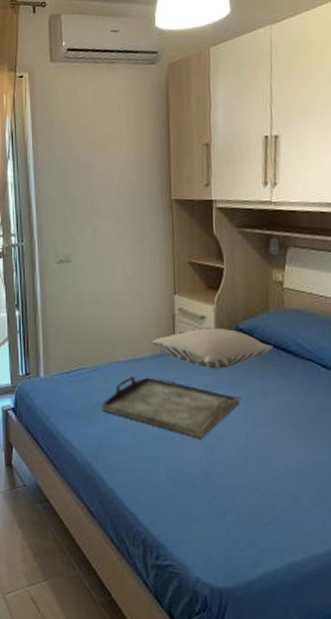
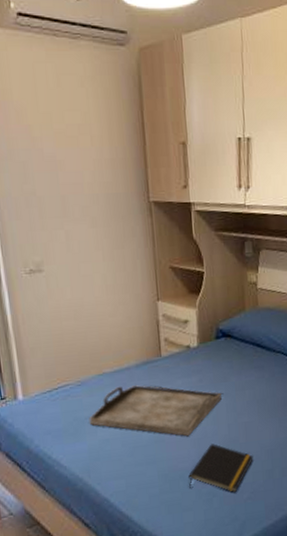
pillow: present [150,326,274,369] -> none [136,330,250,370]
notepad: none [199,452,275,513] -> present [188,444,254,492]

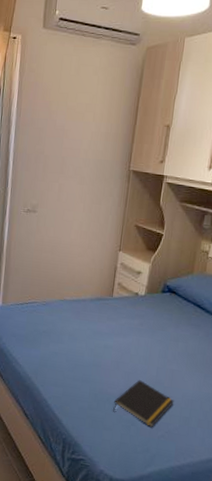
serving tray: present [89,385,222,437] -> none [45,312,157,368]

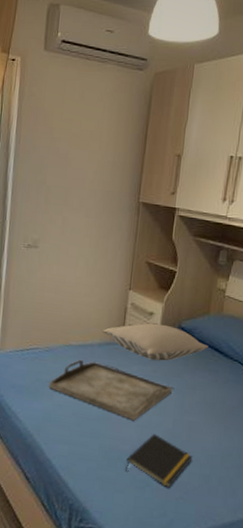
serving tray: none [45,312,157,368] -> present [48,359,172,421]
pillow: none [93,280,191,316] -> present [101,322,208,361]

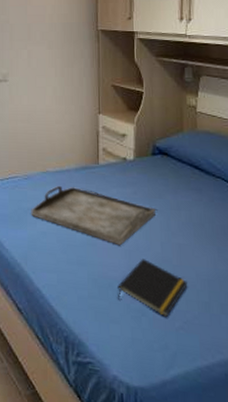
pillow: present [101,322,208,361] -> none [76,144,187,182]

